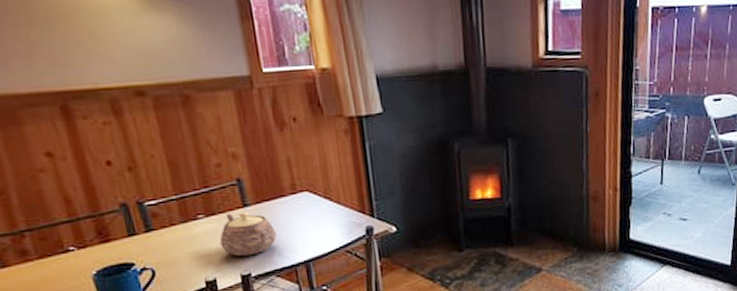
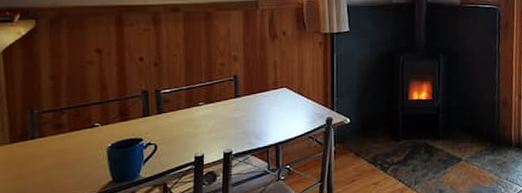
teapot: present [219,212,277,257] -> none [212,102,257,138]

